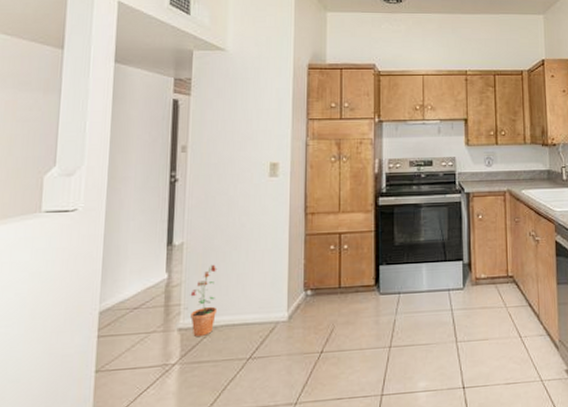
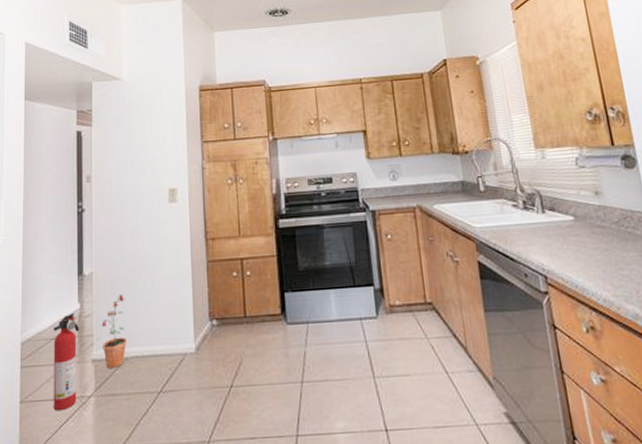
fire extinguisher: none [133,283,166,380] -> present [53,313,79,411]

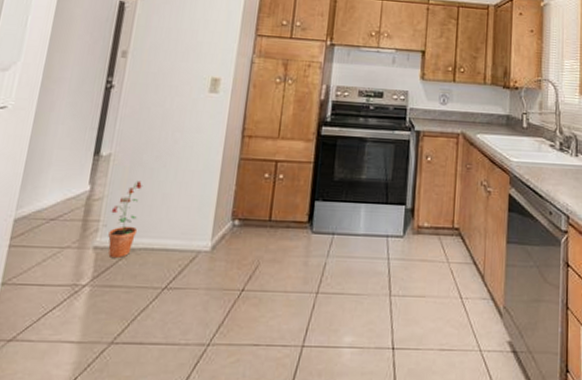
fire extinguisher: present [53,313,79,411] -> none [39,195,86,298]

